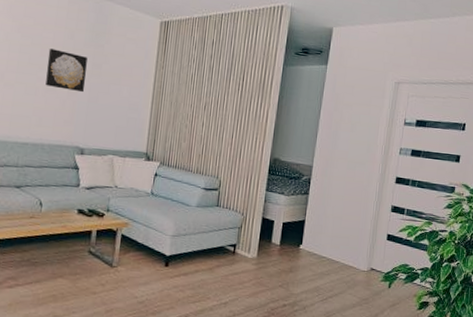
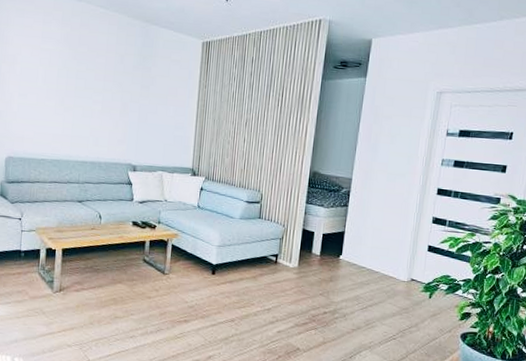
wall art: present [45,48,88,93] -> none [100,73,136,114]

